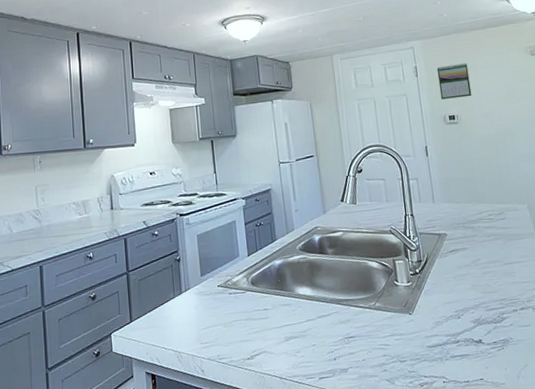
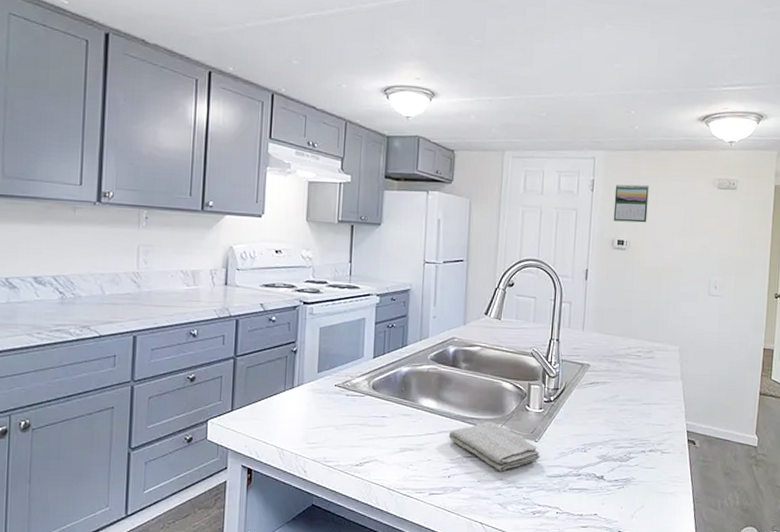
washcloth: none [327,300,417,348] -> present [448,421,540,472]

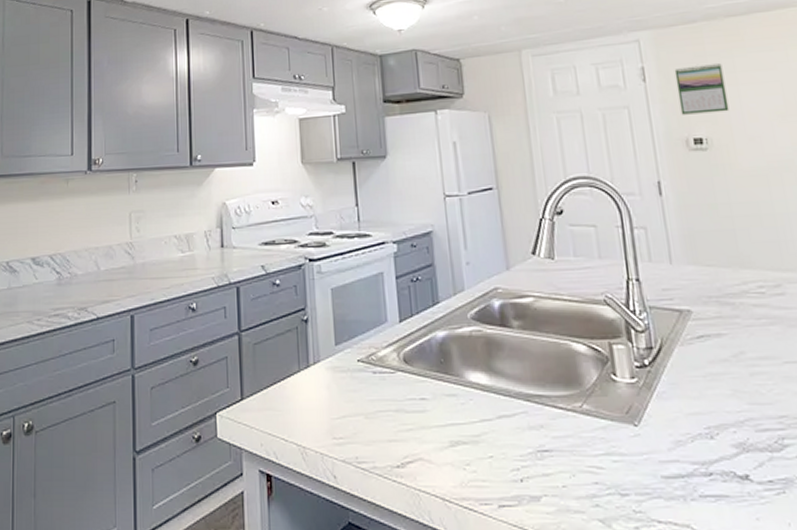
washcloth: present [448,421,540,472] -> none [511,399,646,471]

